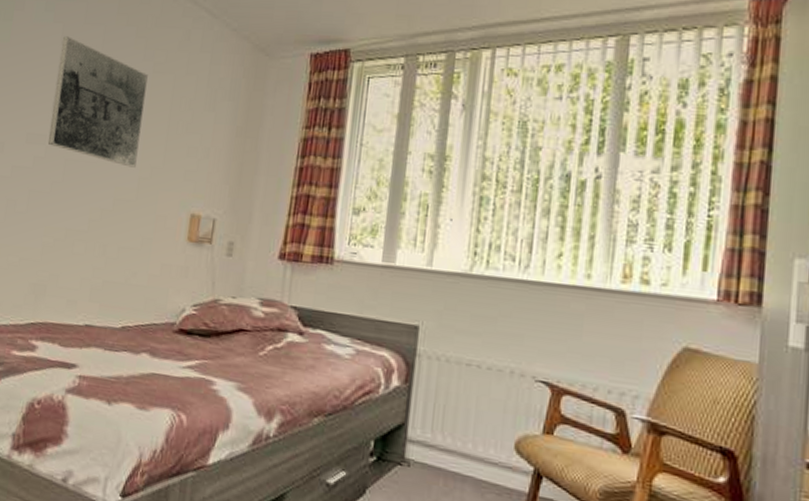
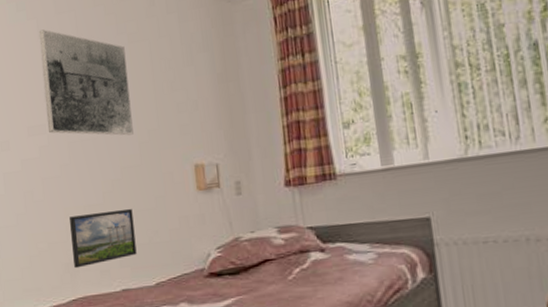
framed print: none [41,236,116,293] -> present [70,208,137,269]

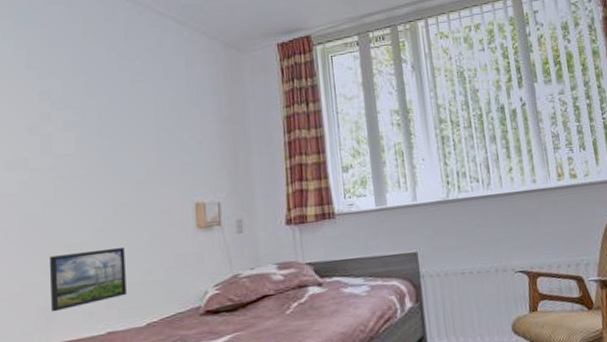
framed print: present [38,29,134,136] -> none [28,61,131,173]

